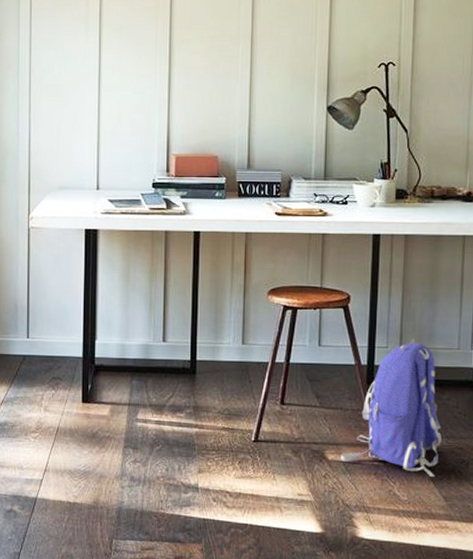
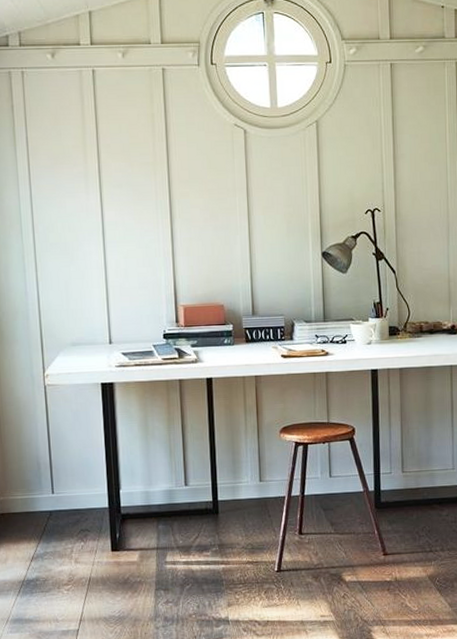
backpack: present [340,339,442,477] -> none [356,463,444,587]

